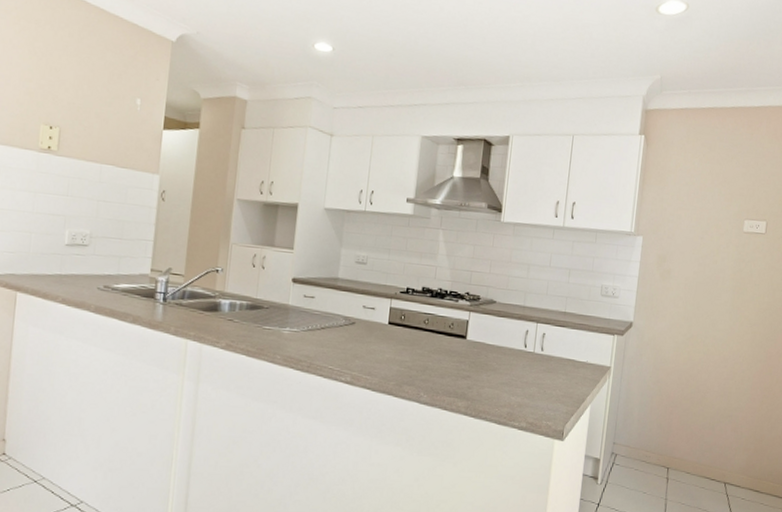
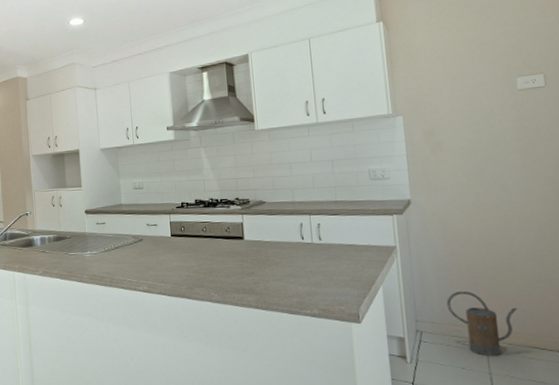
watering can: none [643,417,700,483] -> present [446,290,517,356]

